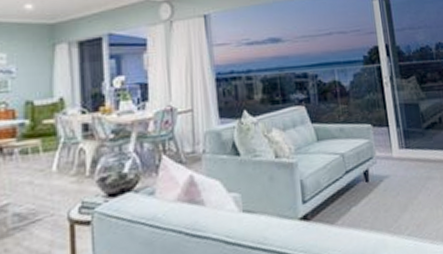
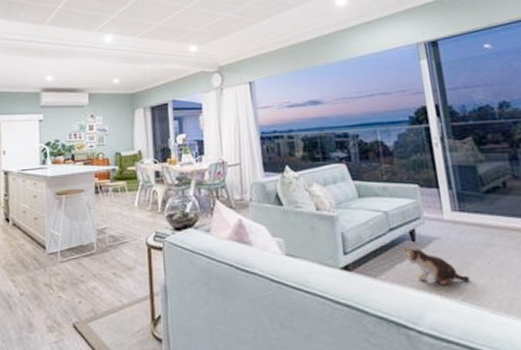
plush toy: none [355,187,415,224] -> present [400,246,471,286]

